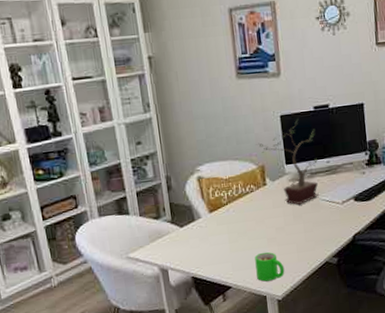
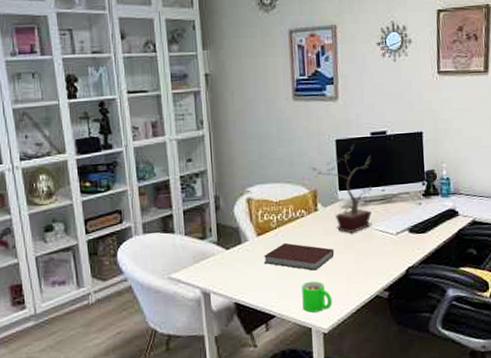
notebook: none [216,217,285,242] -> present [263,242,335,271]

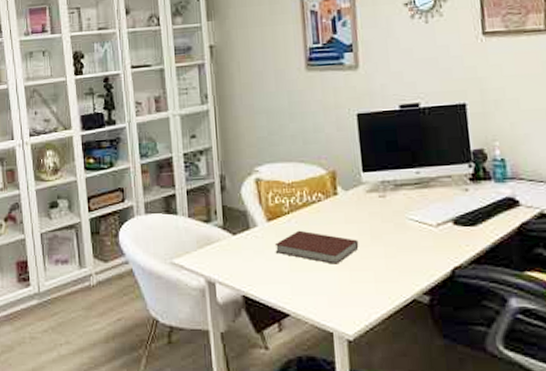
mug: present [302,281,333,313] -> none [320,276,358,314]
potted plant: present [309,144,372,233] -> none [326,118,405,222]

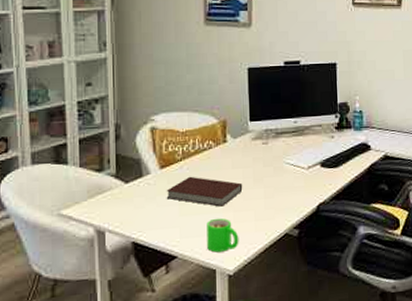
mug: none [320,276,358,314] -> present [207,218,239,253]

